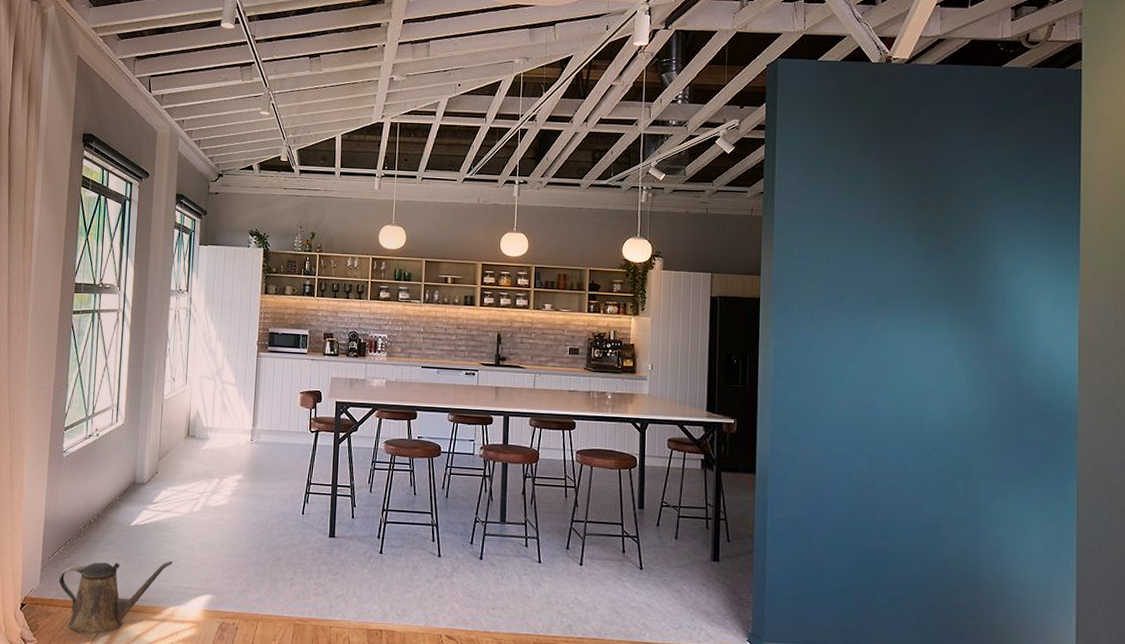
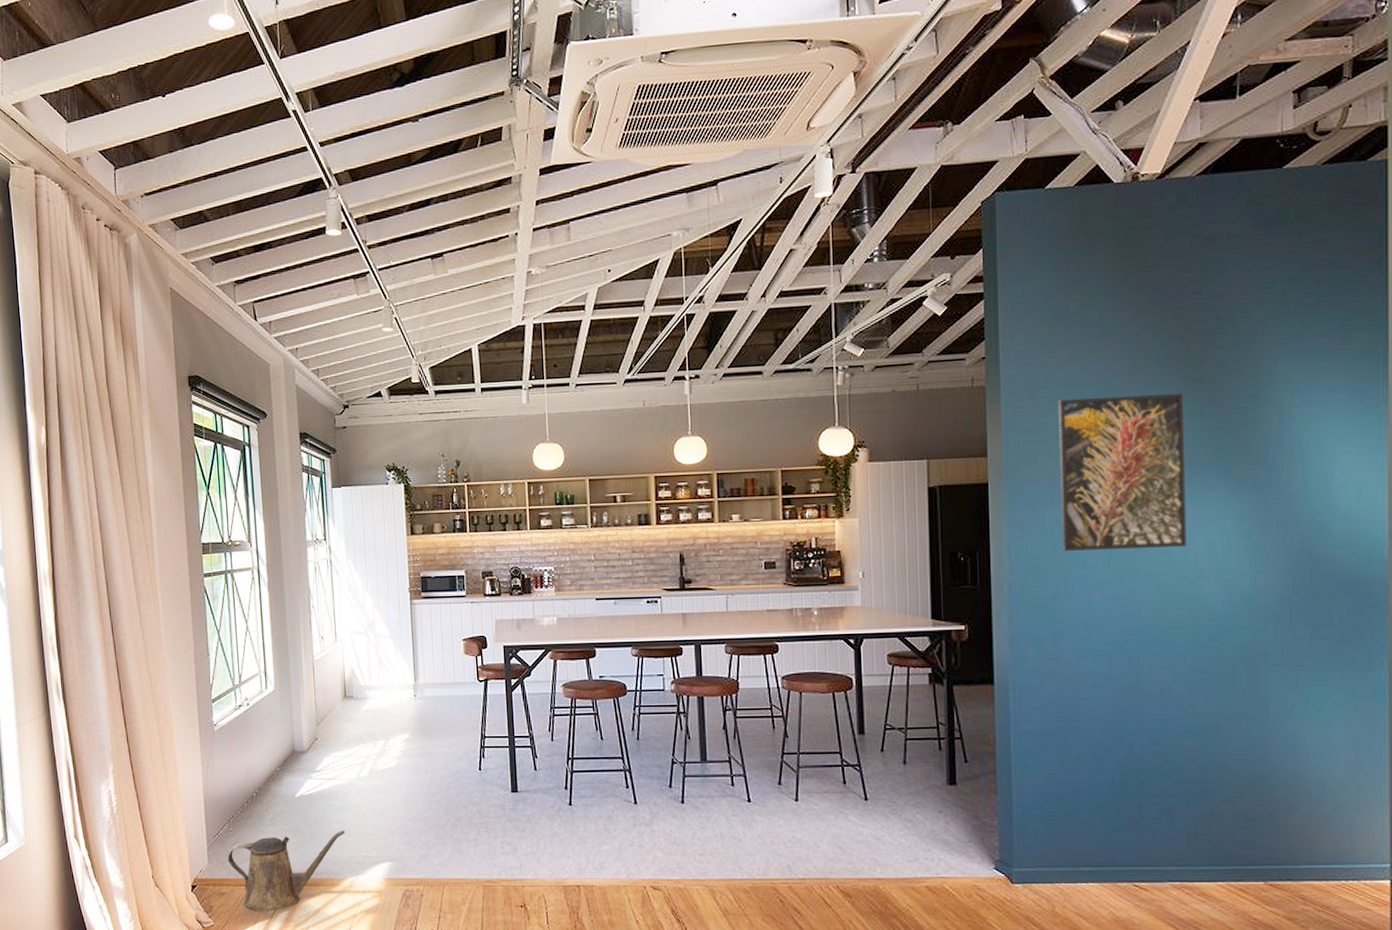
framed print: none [818,233,920,368] -> present [1058,392,1186,551]

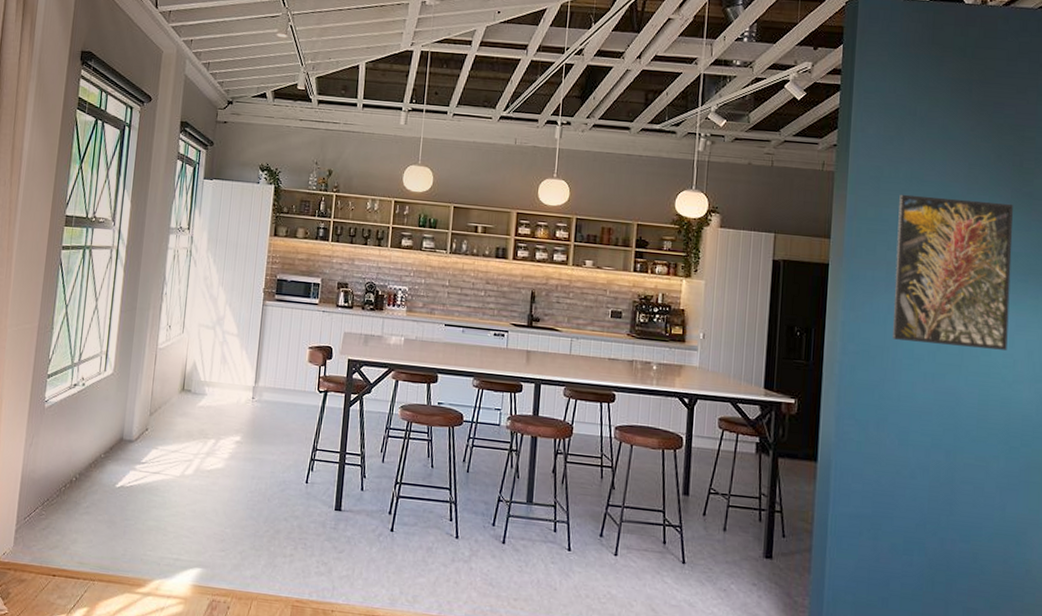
watering can: present [227,830,345,912] -> none [34,525,160,607]

